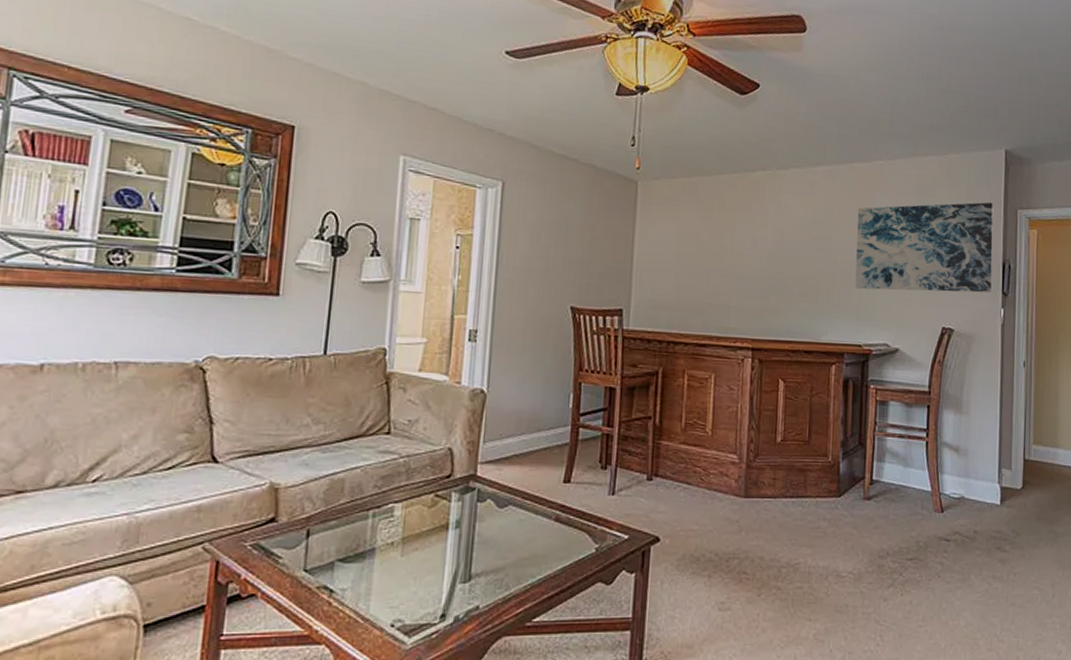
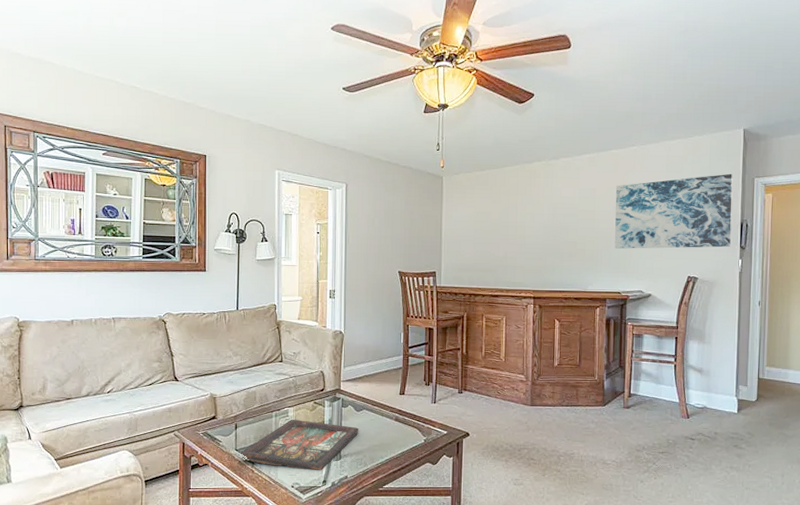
decorative tray: none [312,522,502,600] -> present [241,420,359,471]

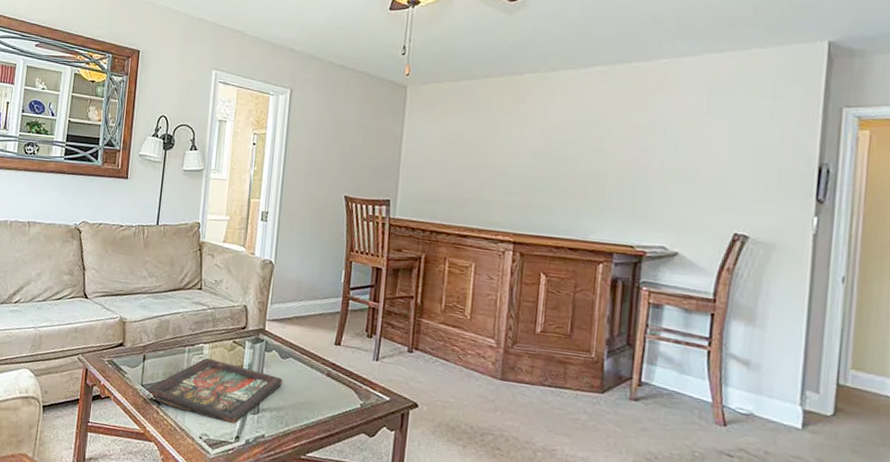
wall art: present [615,173,733,249] -> none [629,99,810,199]

